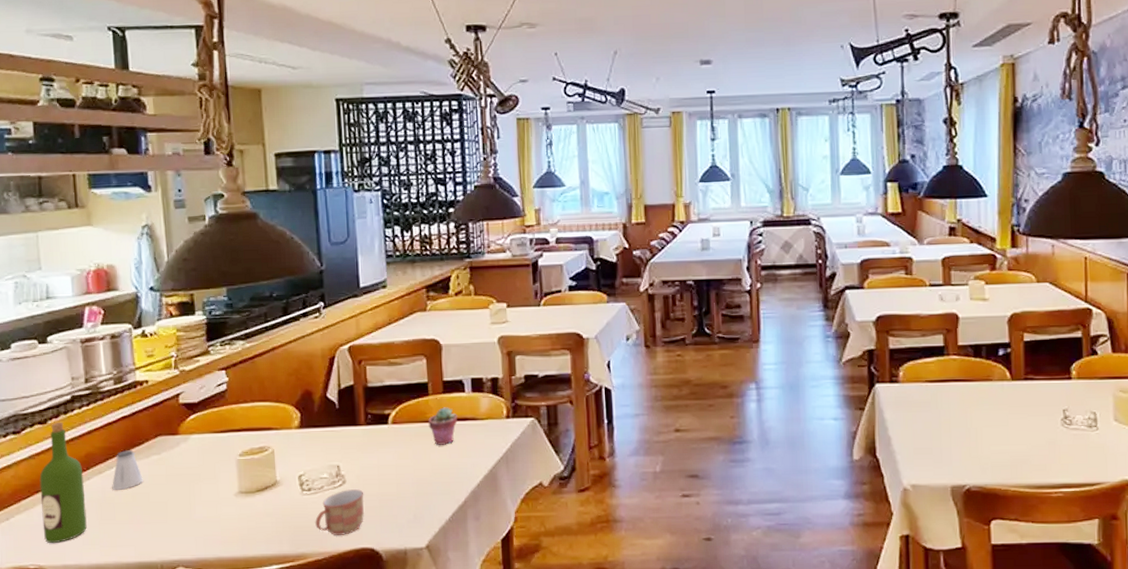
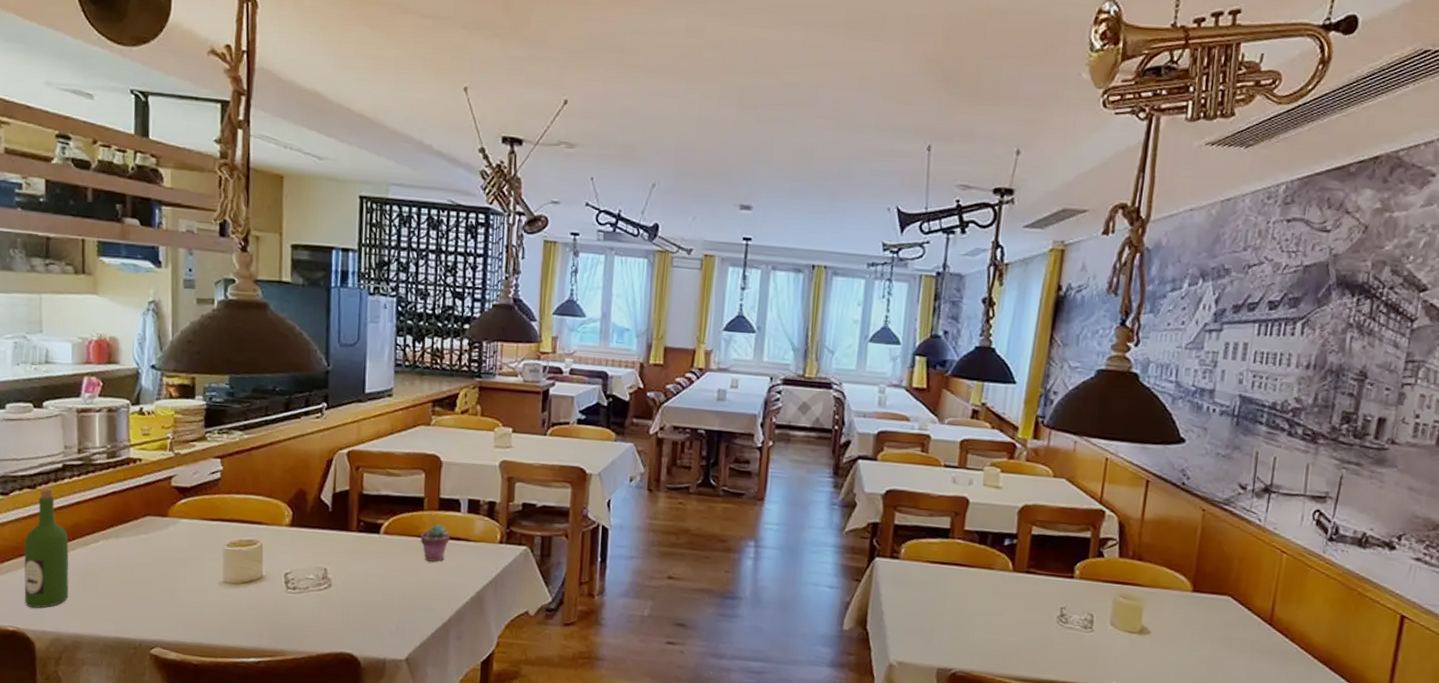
saltshaker: present [112,450,143,490] -> none [96,525,128,565]
mug: present [314,489,364,535] -> none [296,593,349,638]

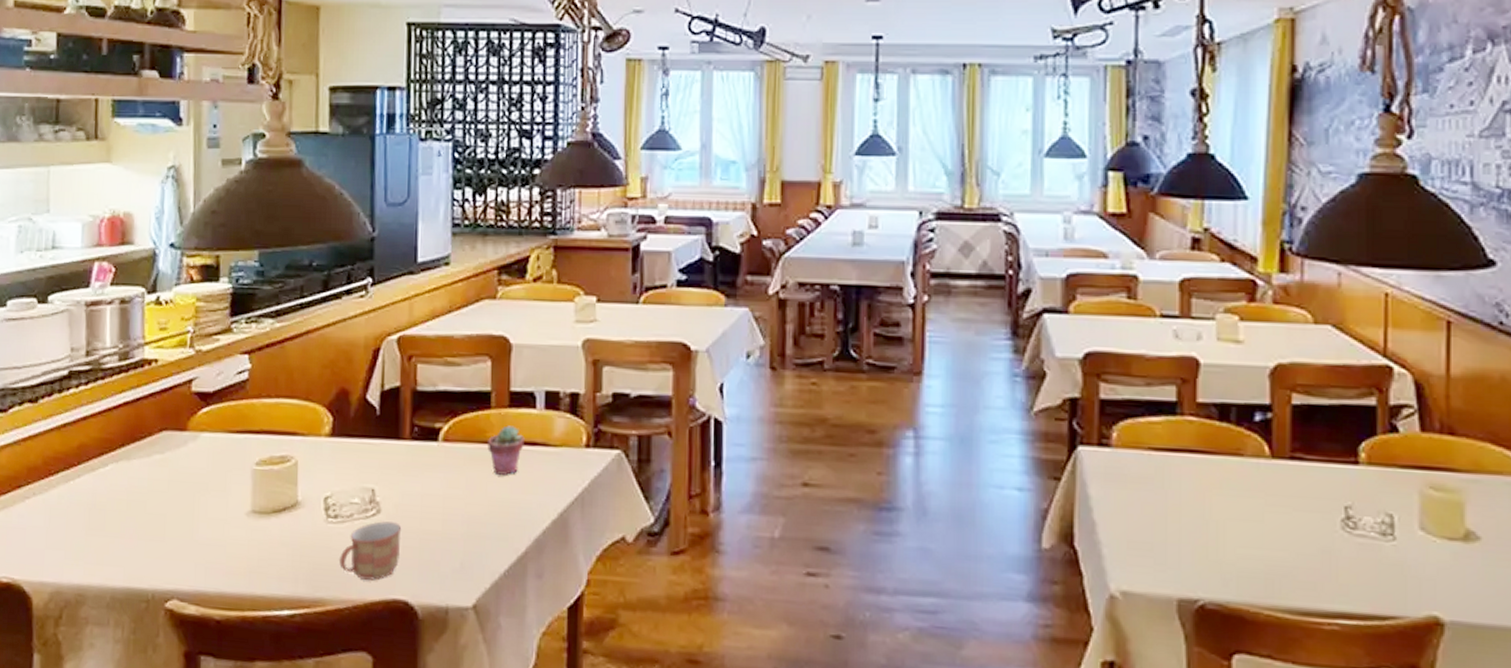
wine bottle: present [24,488,70,608] -> none [21,402,74,554]
mug: none [296,593,349,638] -> present [338,521,402,580]

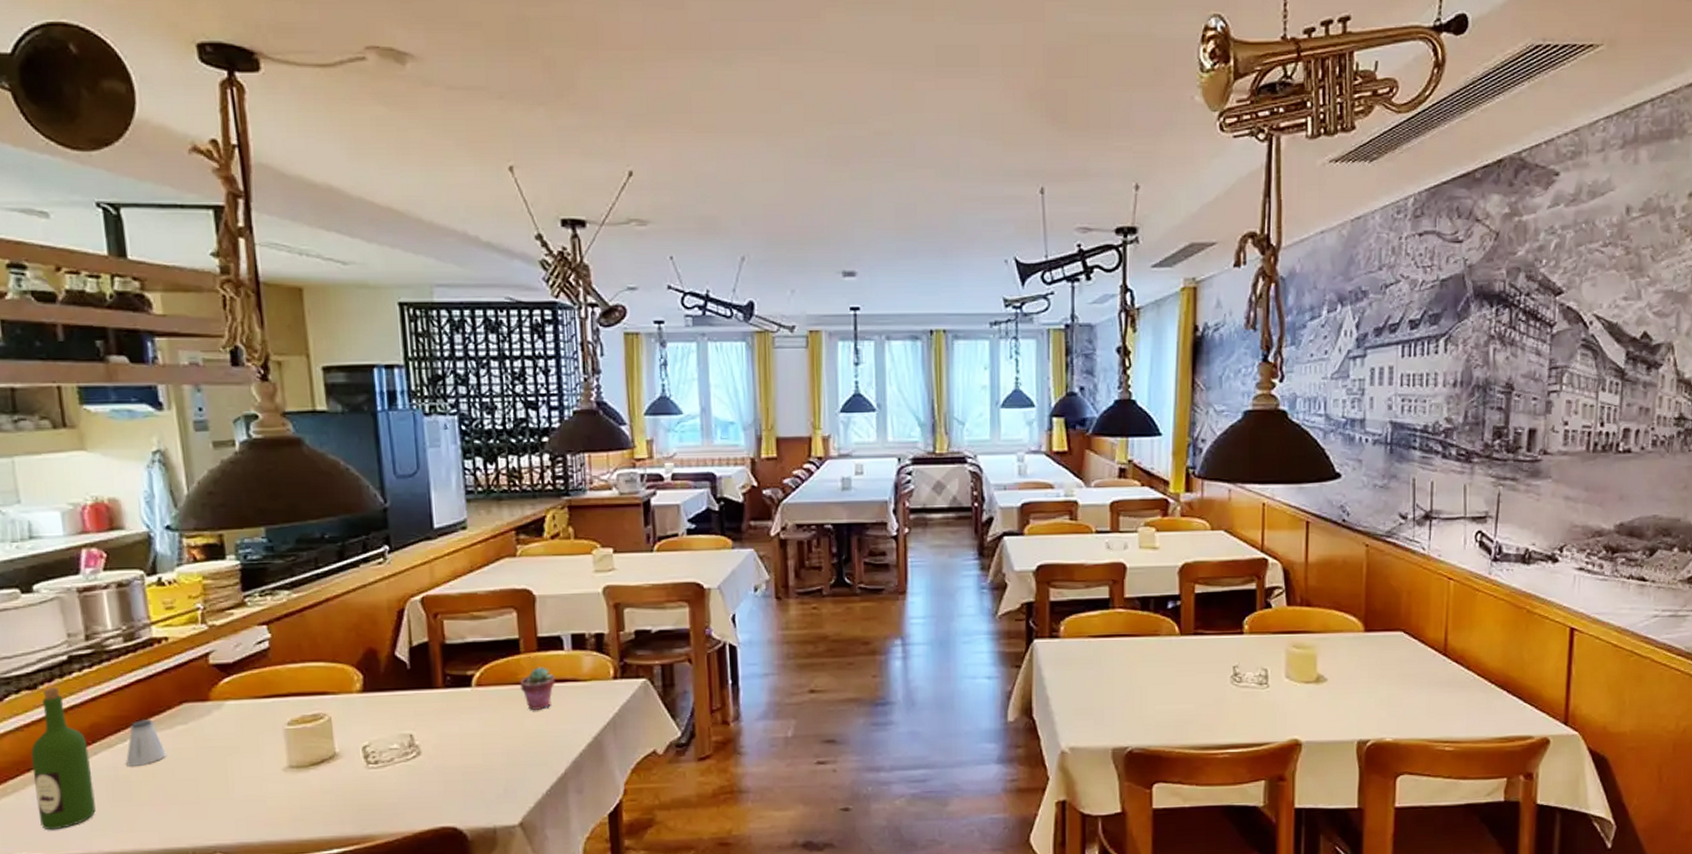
wine bottle: none [21,402,74,554] -> present [30,686,96,831]
saltshaker: none [104,444,141,494] -> present [126,719,166,766]
mug: present [338,521,402,580] -> none [383,761,444,814]

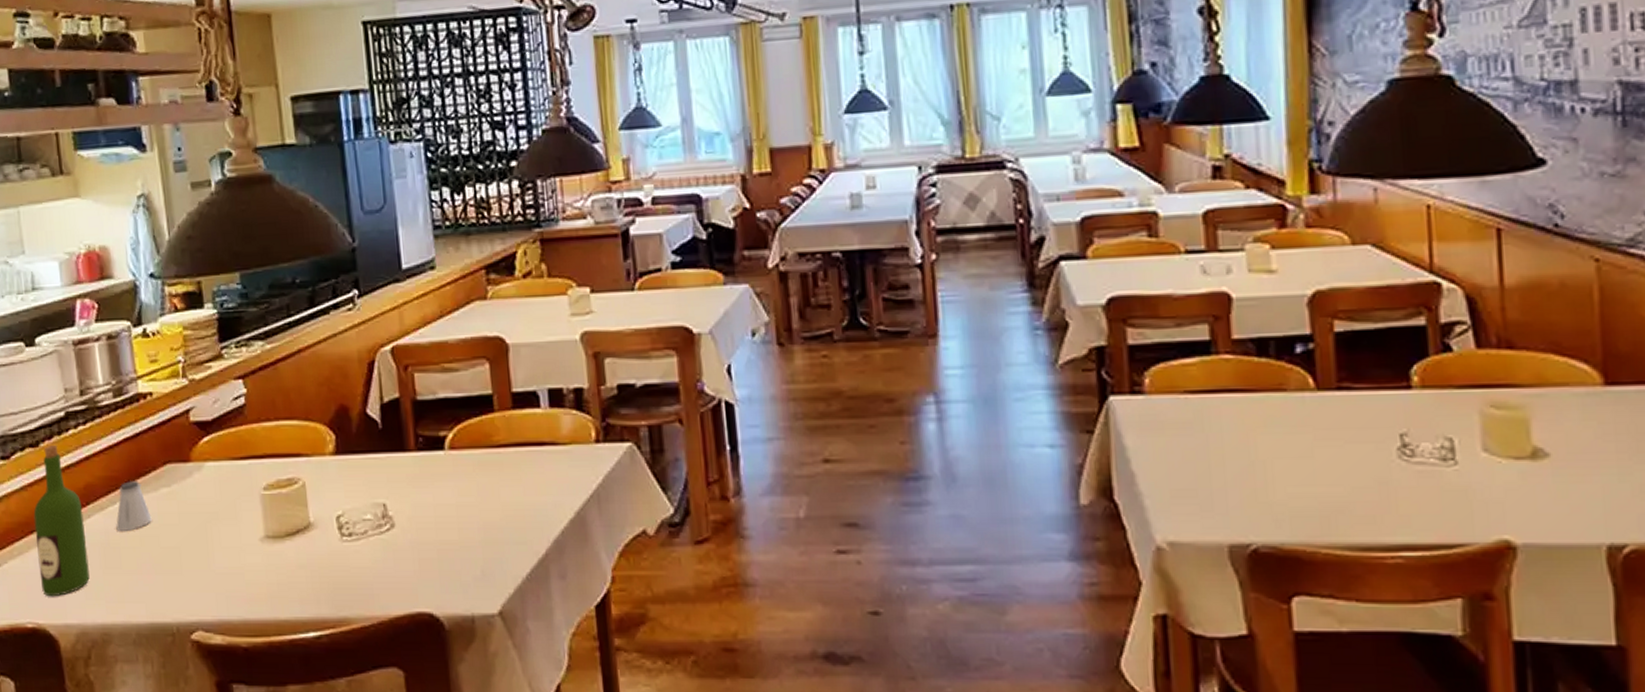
potted succulent: present [520,667,555,710] -> none [495,427,533,478]

